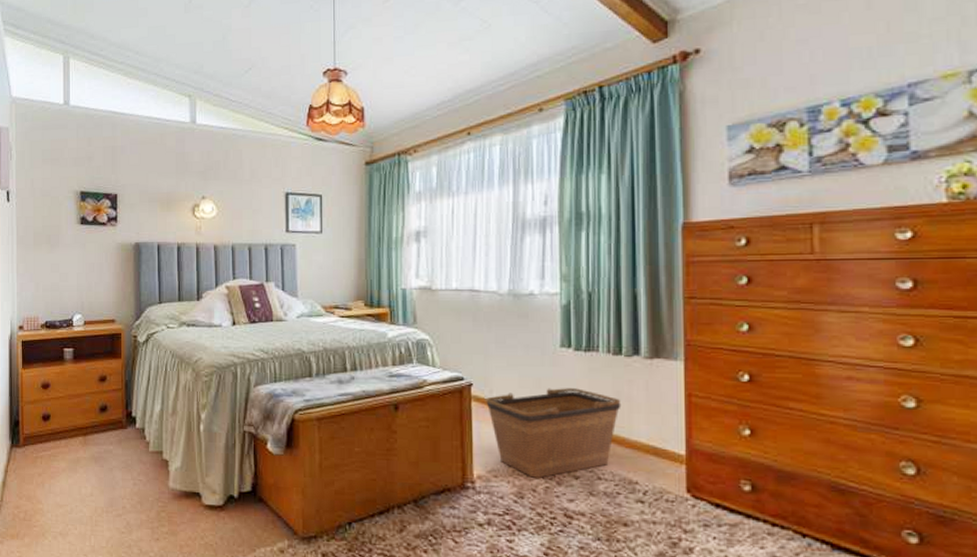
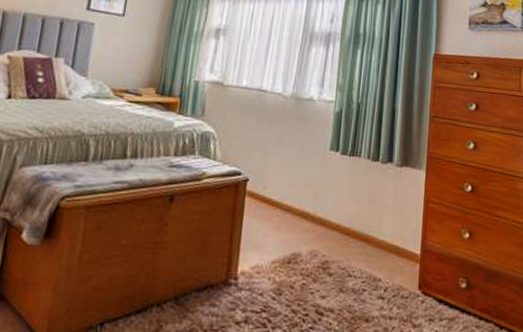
bicycle basket: present [486,388,622,478] -> none [258,187,374,275]

